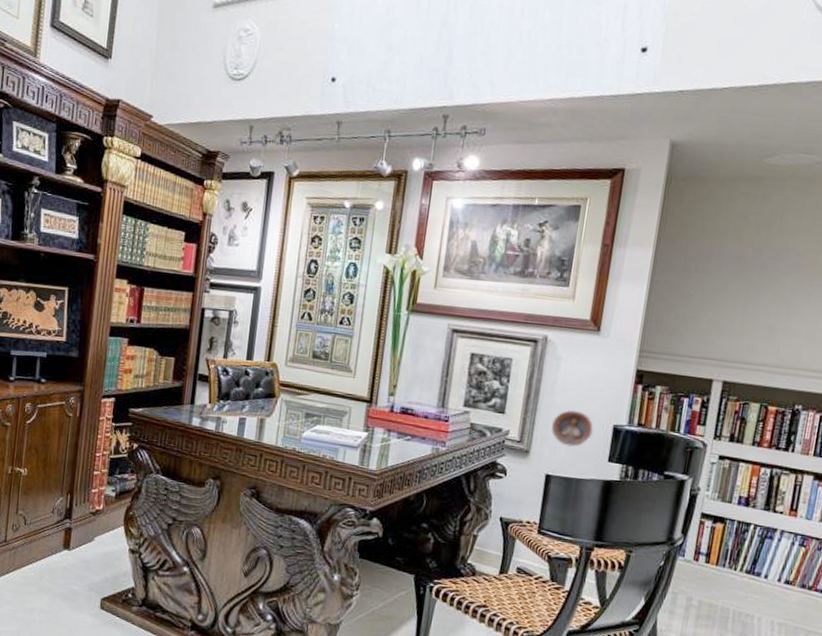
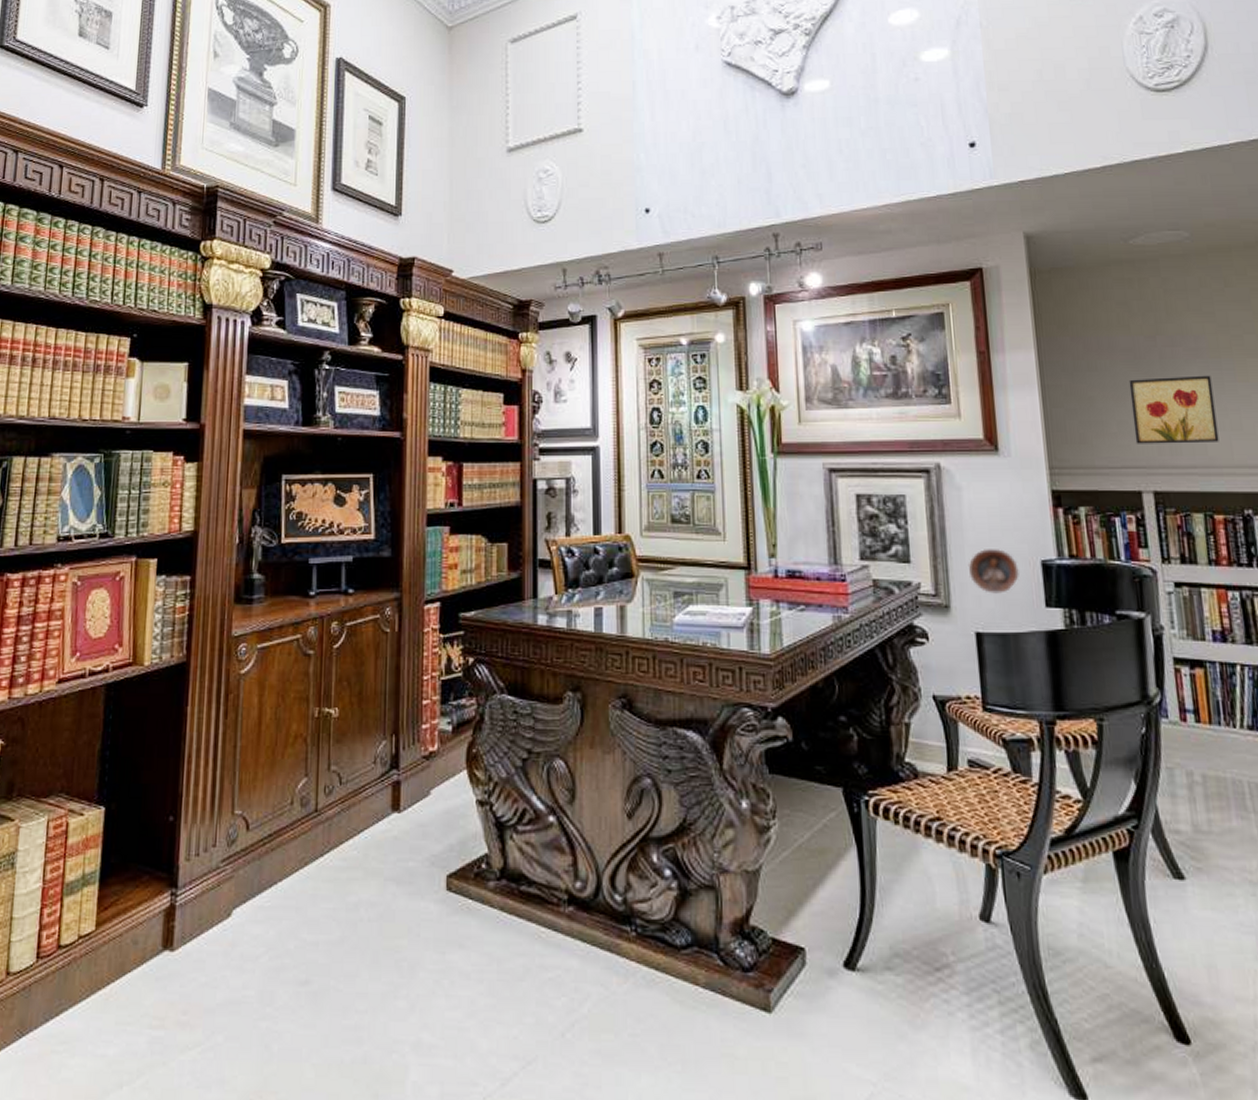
wall art: none [719,284,802,347] -> present [1129,375,1219,444]

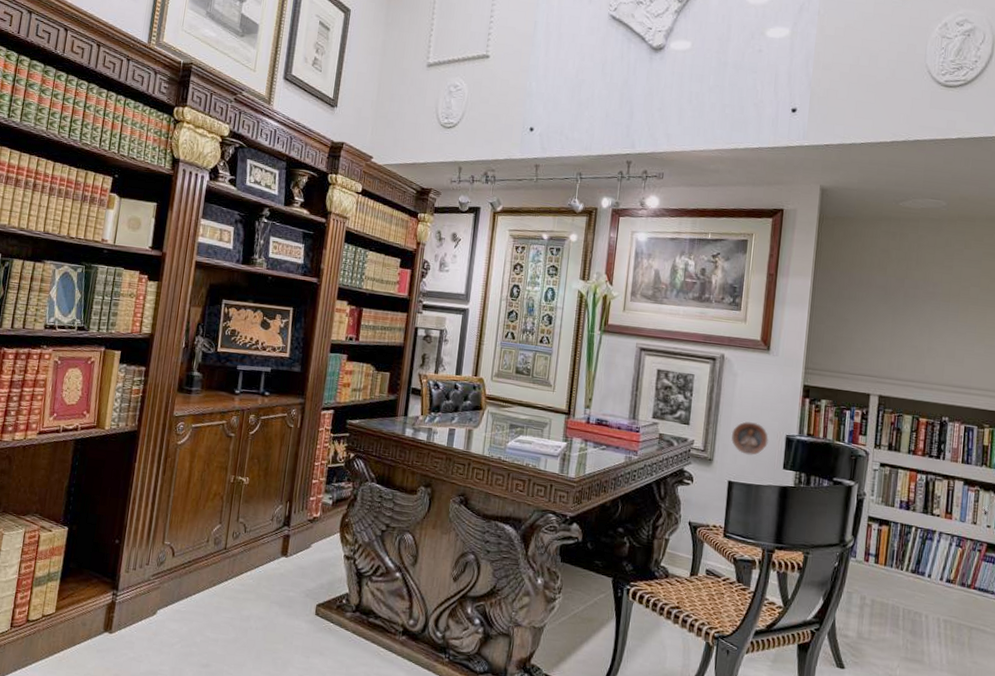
wall art: present [1129,375,1219,444] -> none [873,309,940,365]

